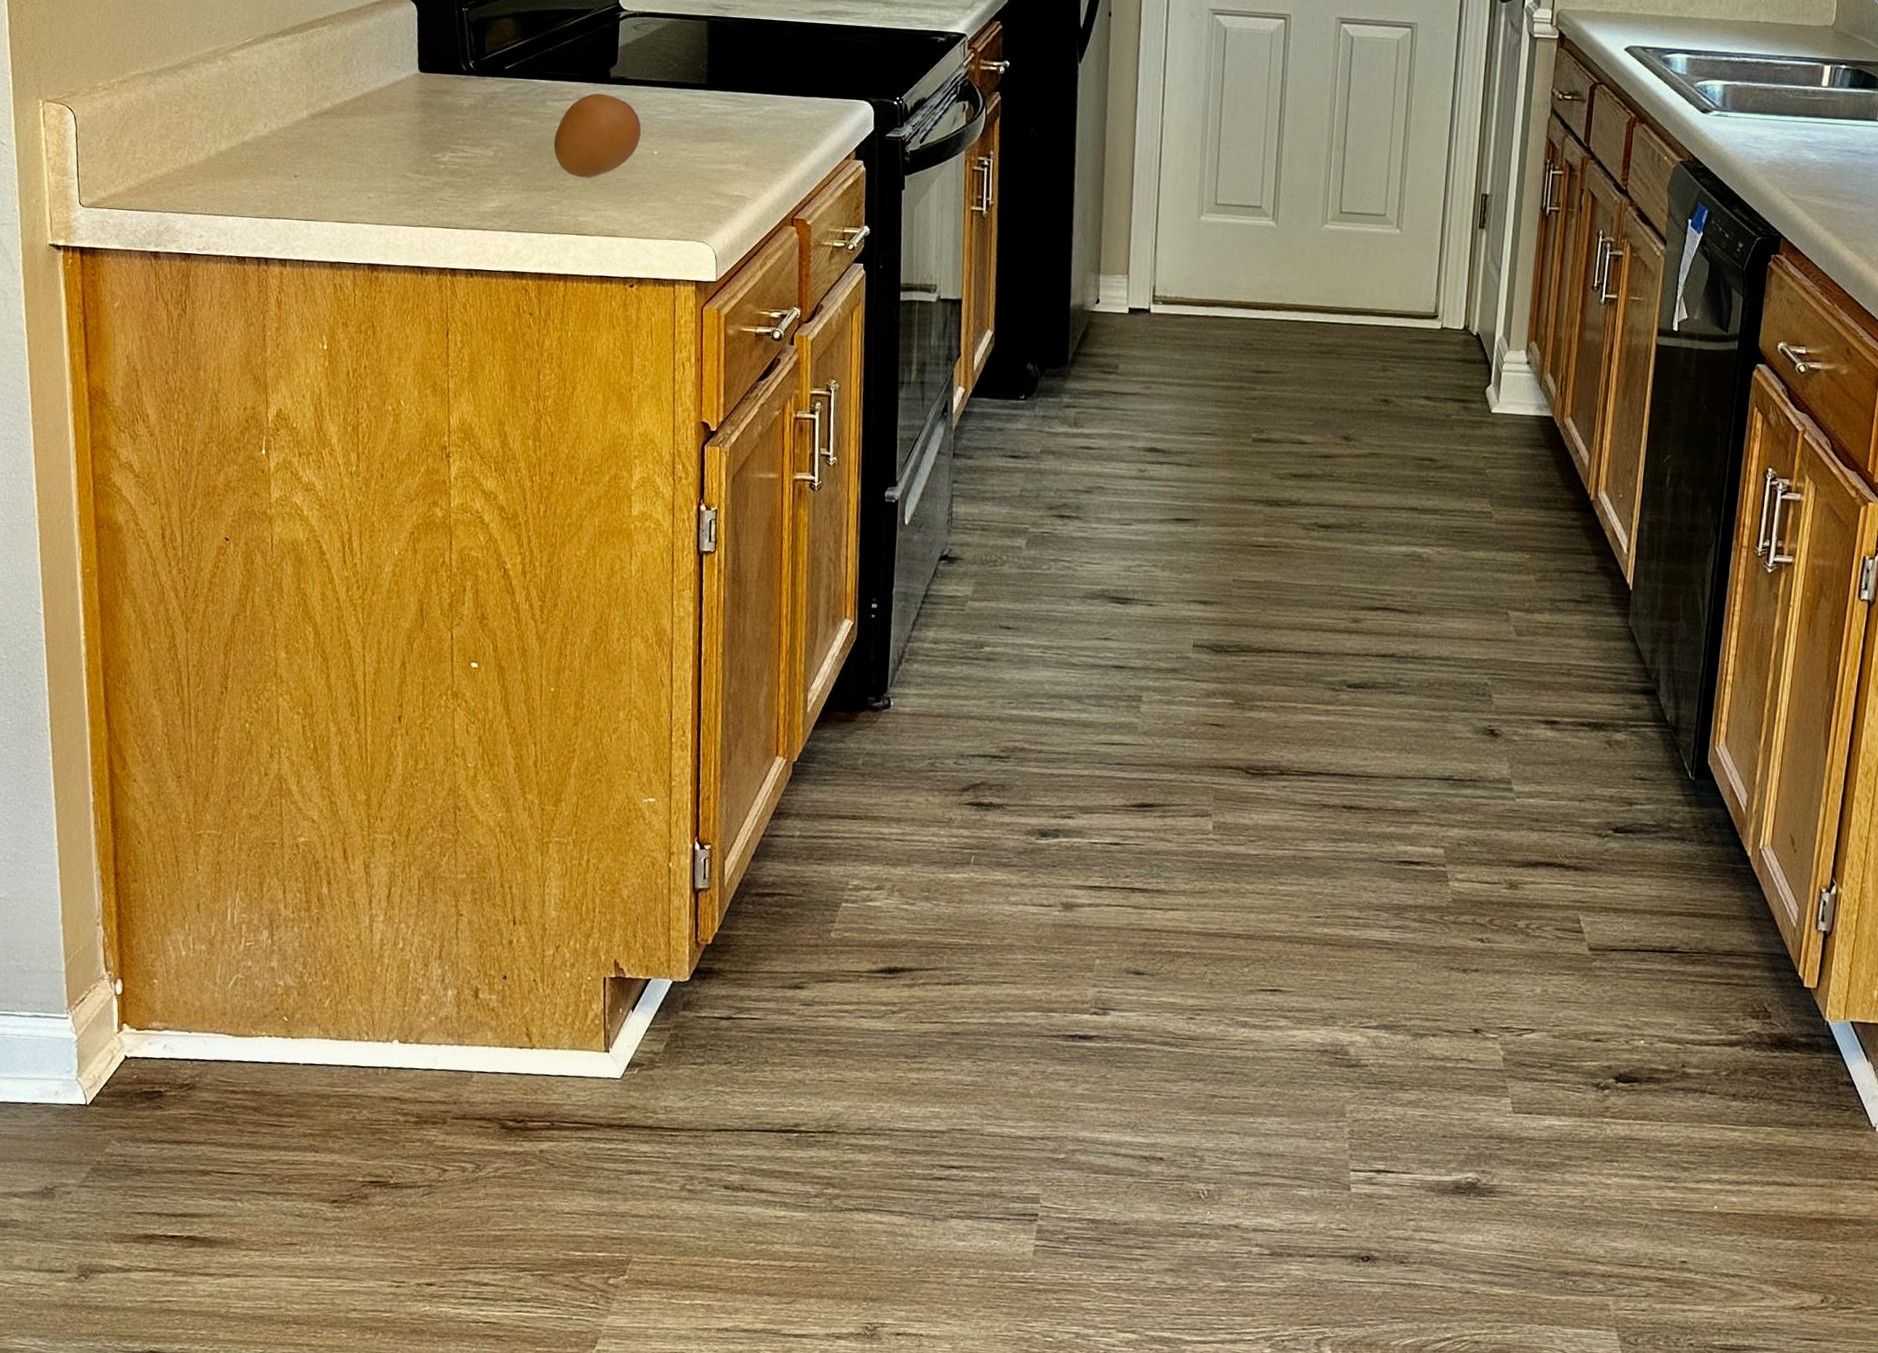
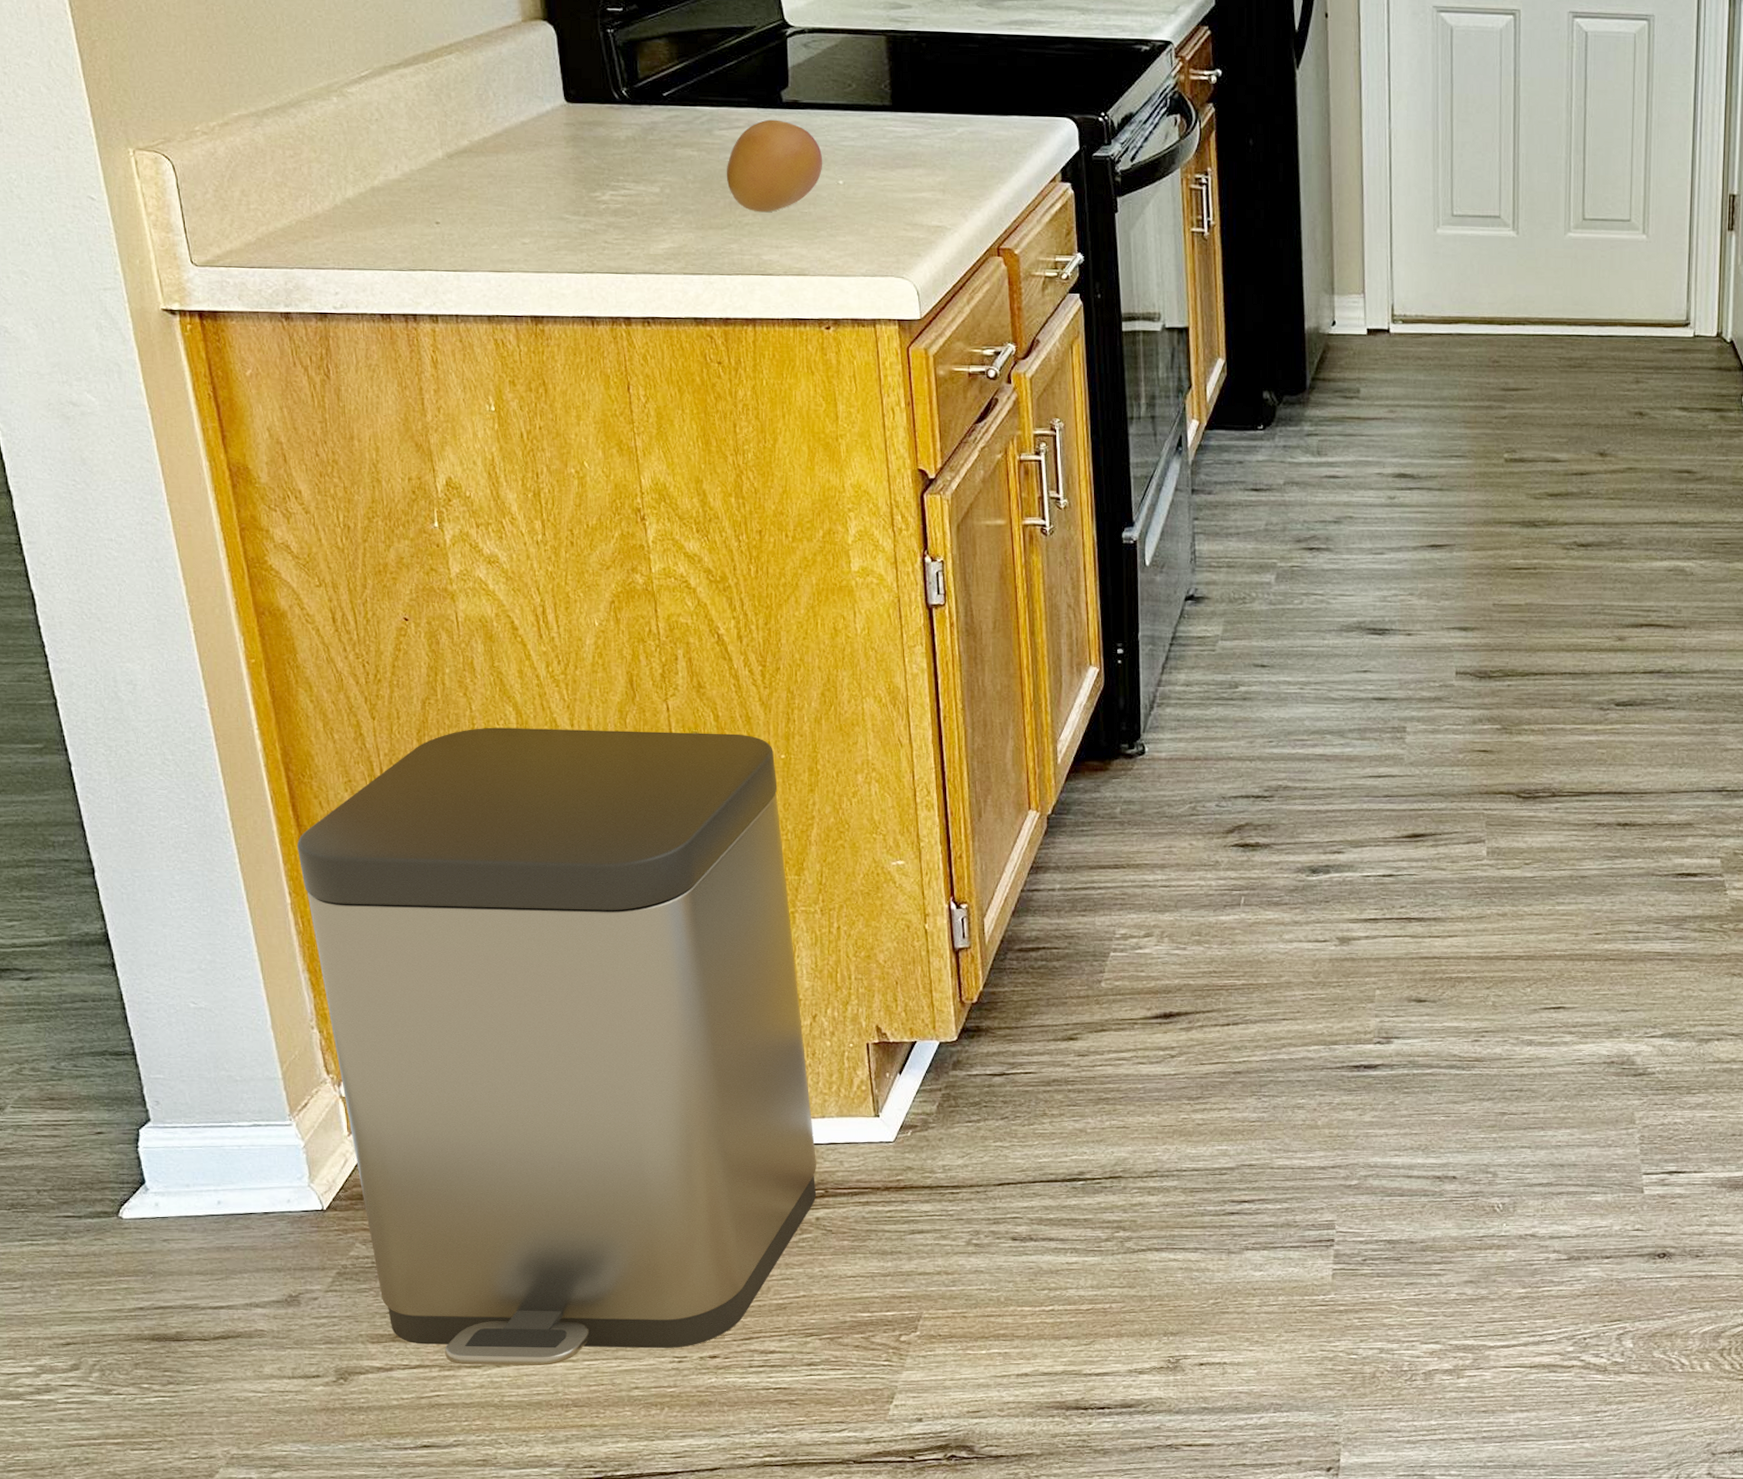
pedal bin: none [105,645,546,1279] -> present [297,727,817,1365]

